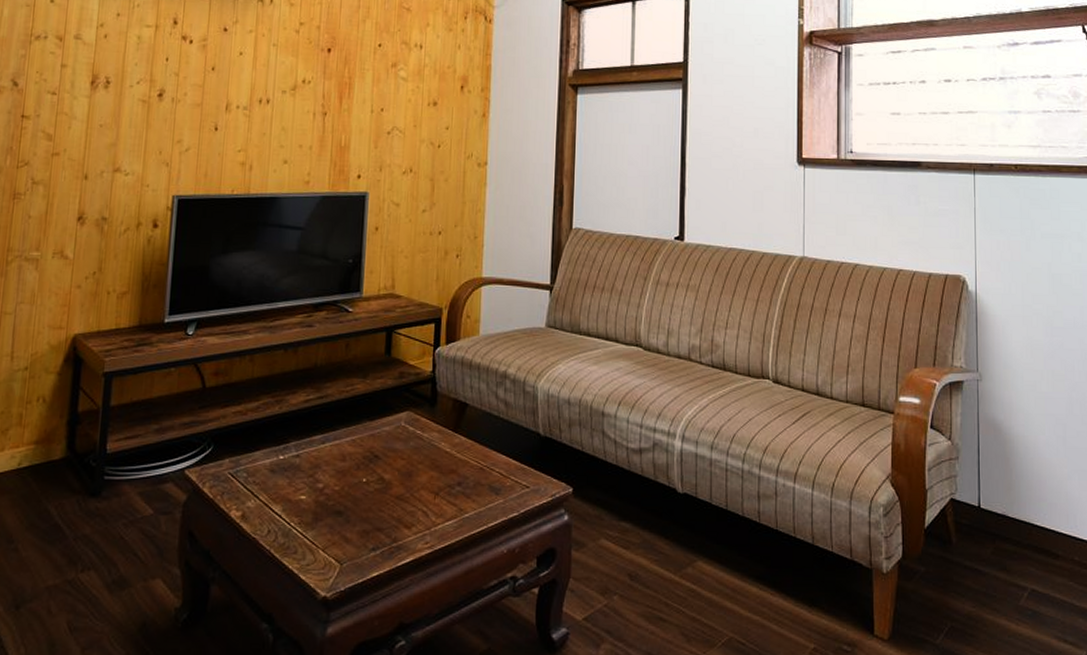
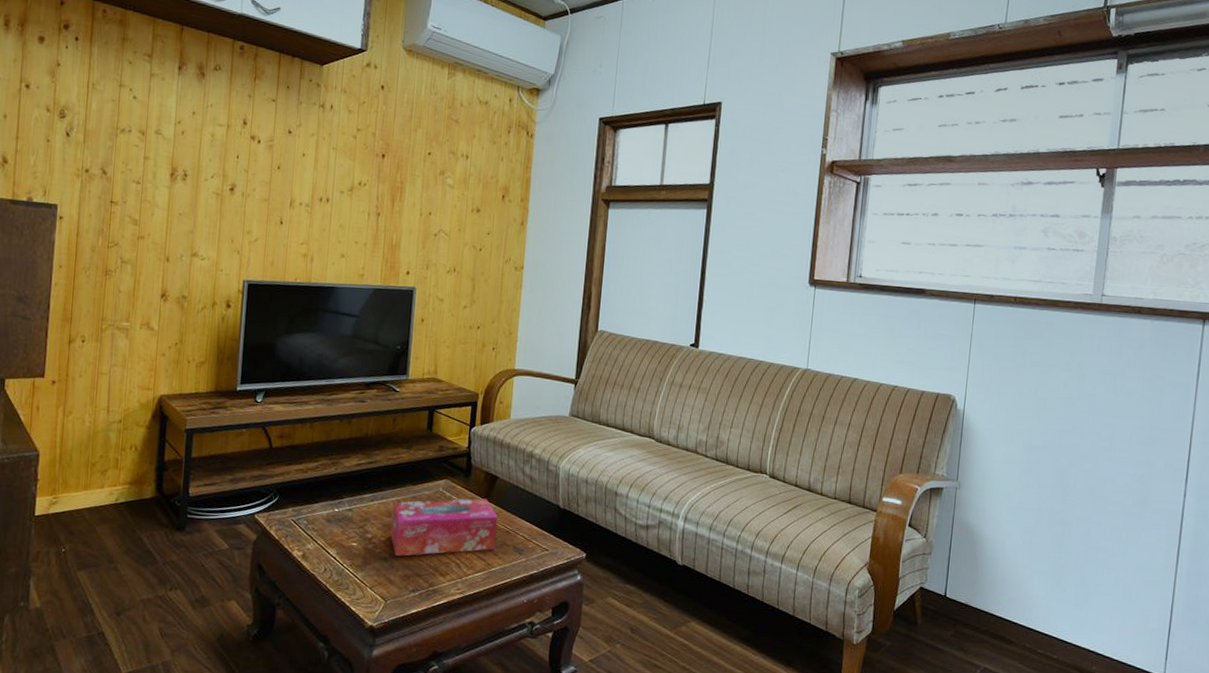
tissue box: none [345,430,470,509] -> present [390,498,498,557]

